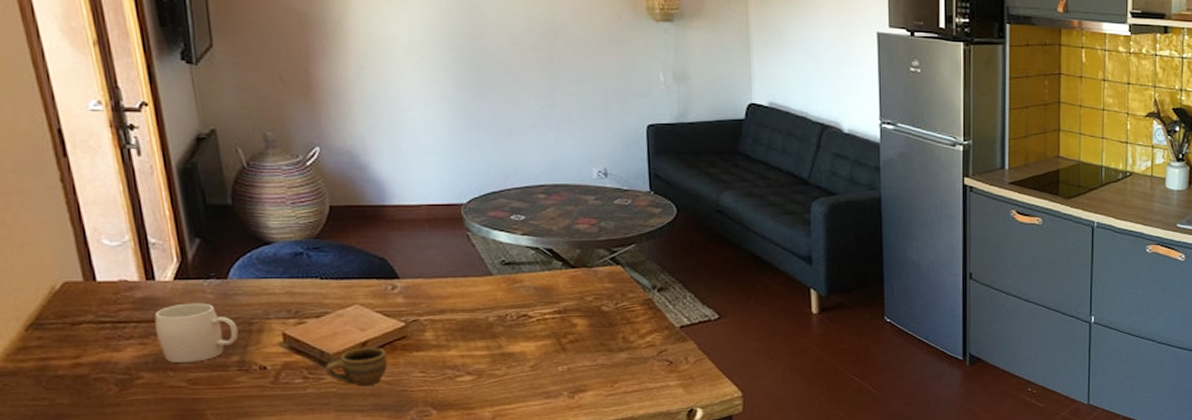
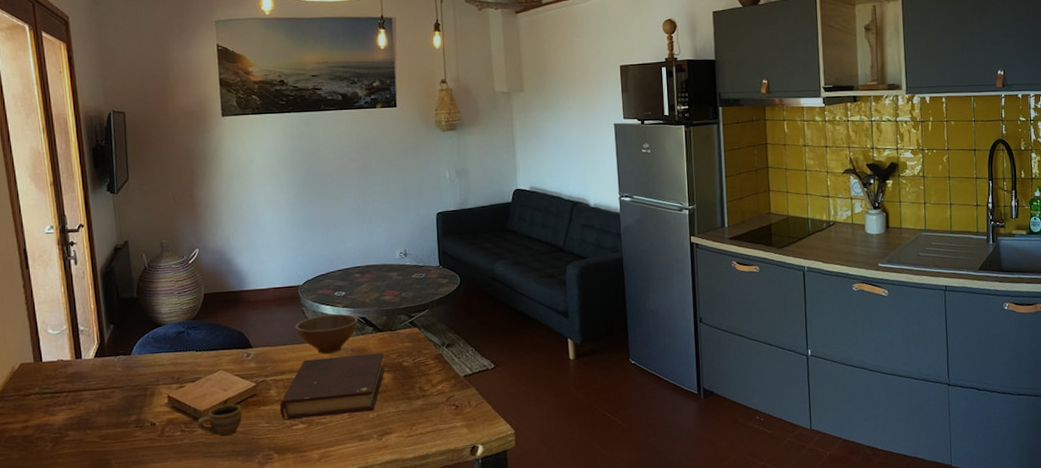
mug: present [154,303,239,363] -> none [79,374,137,423]
book: none [438,294,579,370] -> present [279,353,385,421]
bowl: none [457,242,542,291] -> present [295,313,358,354]

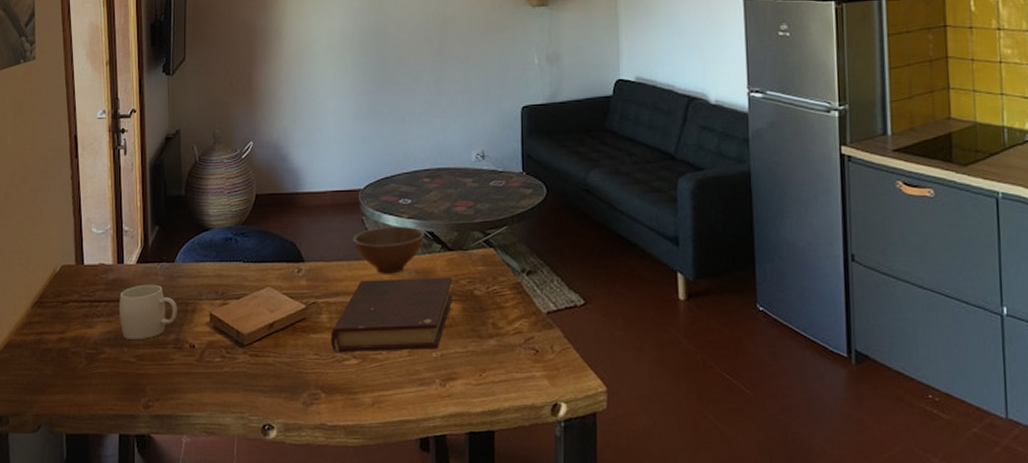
mug: none [79,374,137,423] -> present [118,284,177,339]
cup: present [196,404,242,436] -> none [238,329,288,367]

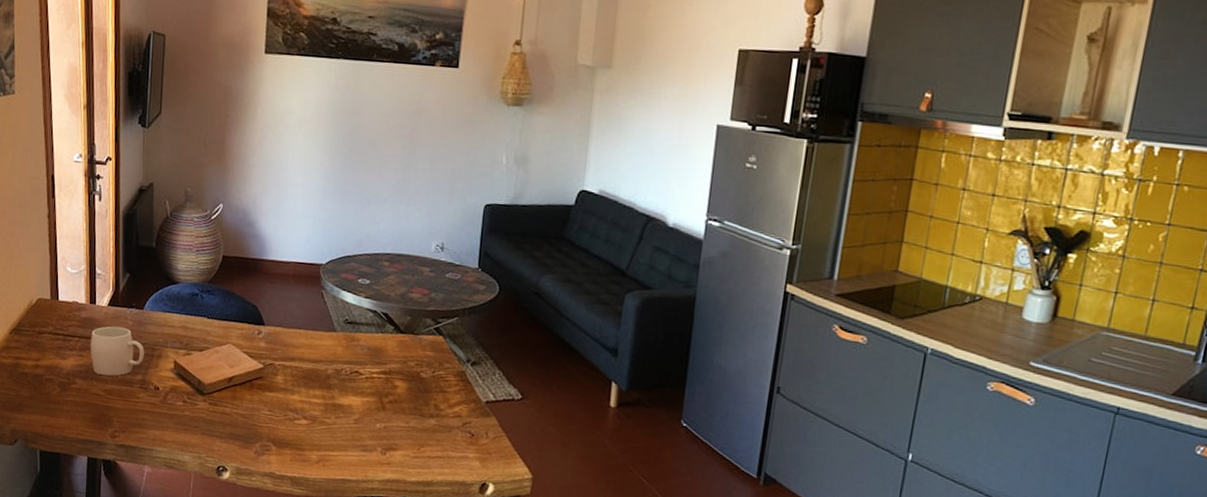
book: present [330,277,453,353] -> none [284,349,402,420]
bowl: present [353,226,424,274] -> none [311,302,379,348]

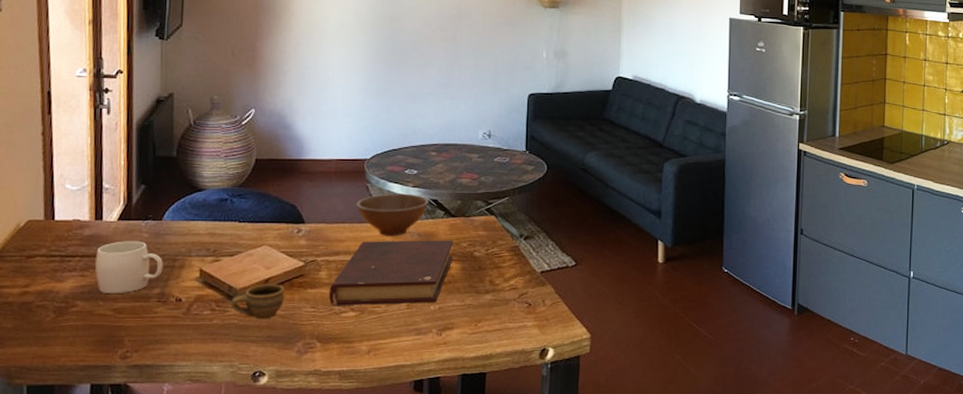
cup: none [199,382,245,417] -> present [230,284,284,319]
book: none [284,349,402,420] -> present [328,240,454,306]
bowl: none [311,302,379,348] -> present [356,193,429,236]

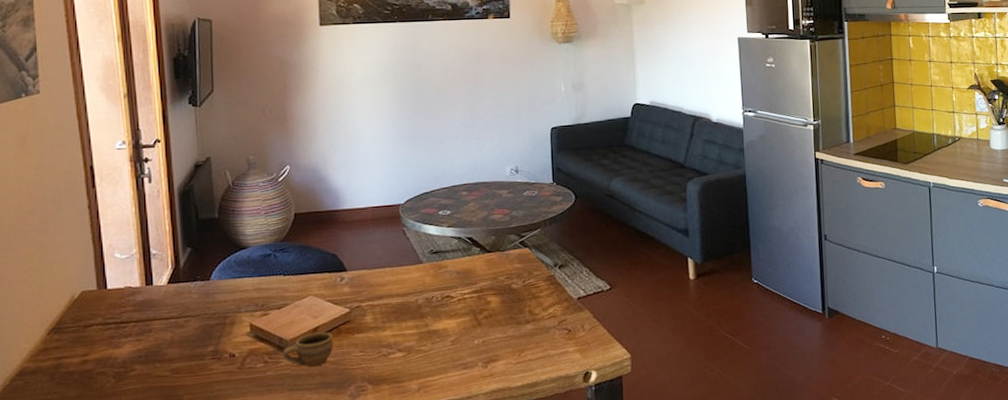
mug: present [94,241,163,293] -> none [148,302,215,355]
book: present [328,240,454,306] -> none [375,275,492,349]
bowl: present [356,193,429,236] -> none [394,234,464,277]

